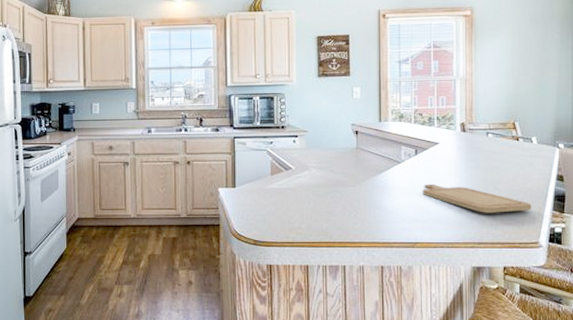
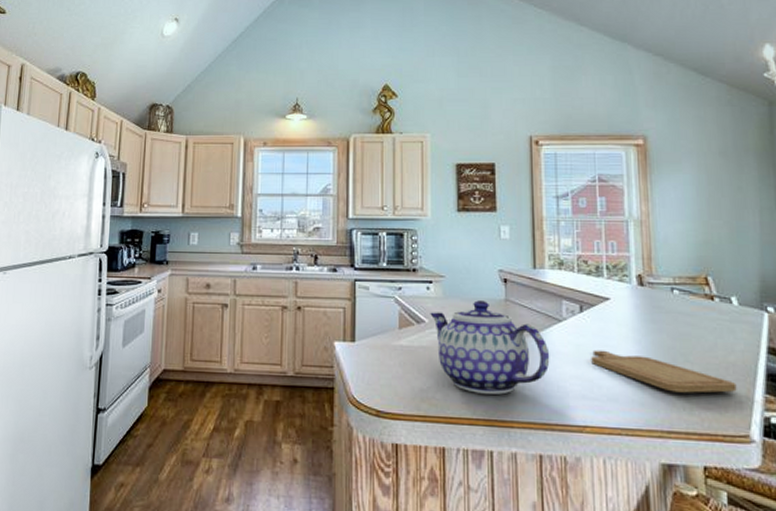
teapot: none [296,149,391,223] -> present [430,300,550,395]

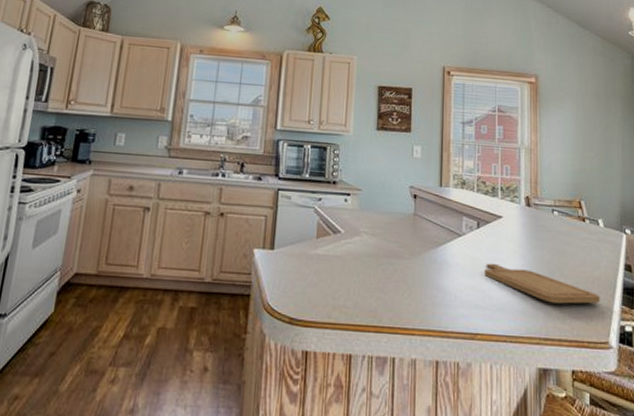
teapot: present [430,300,550,395] -> none [346,214,450,303]

